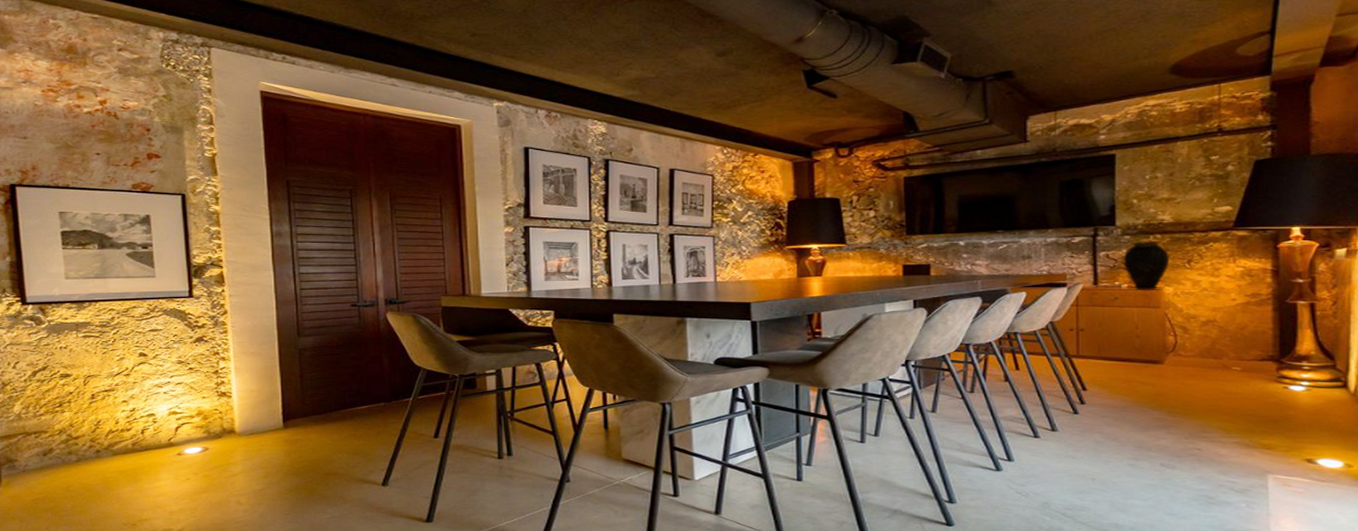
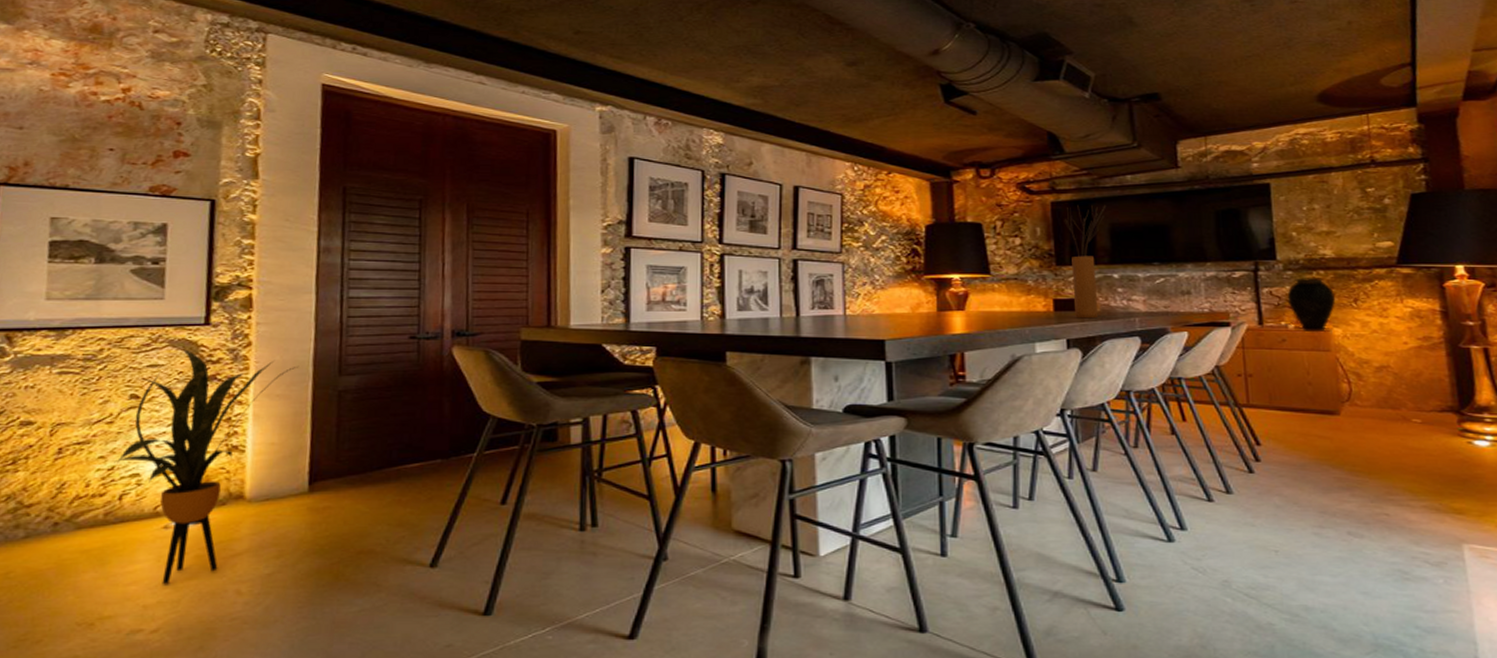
house plant: none [134,317,266,497] -> present [114,349,300,585]
vase: none [915,178,956,282] -> present [1064,204,1107,319]

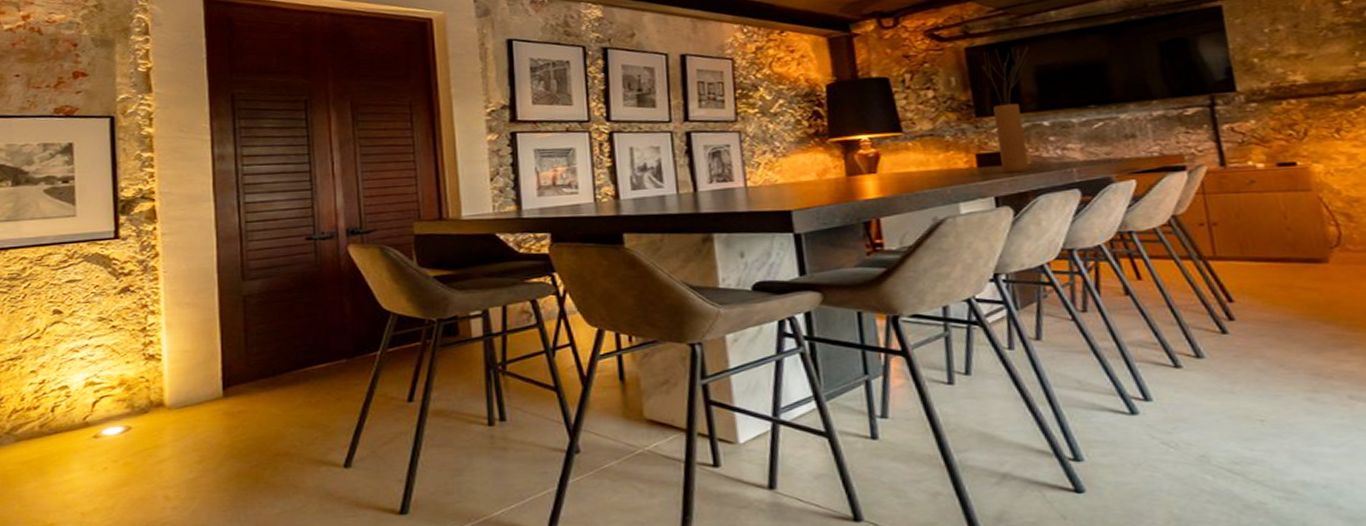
house plant: present [114,349,300,585] -> none [44,263,205,493]
vase: present [1287,276,1336,333] -> none [1252,107,1313,172]

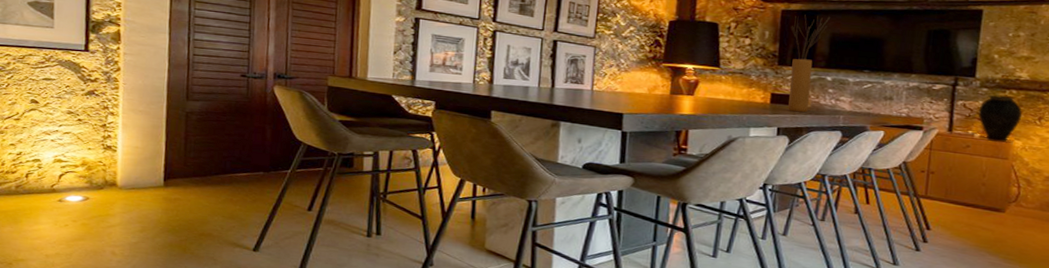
vase: none [1252,107,1313,172] -> present [978,94,1022,143]

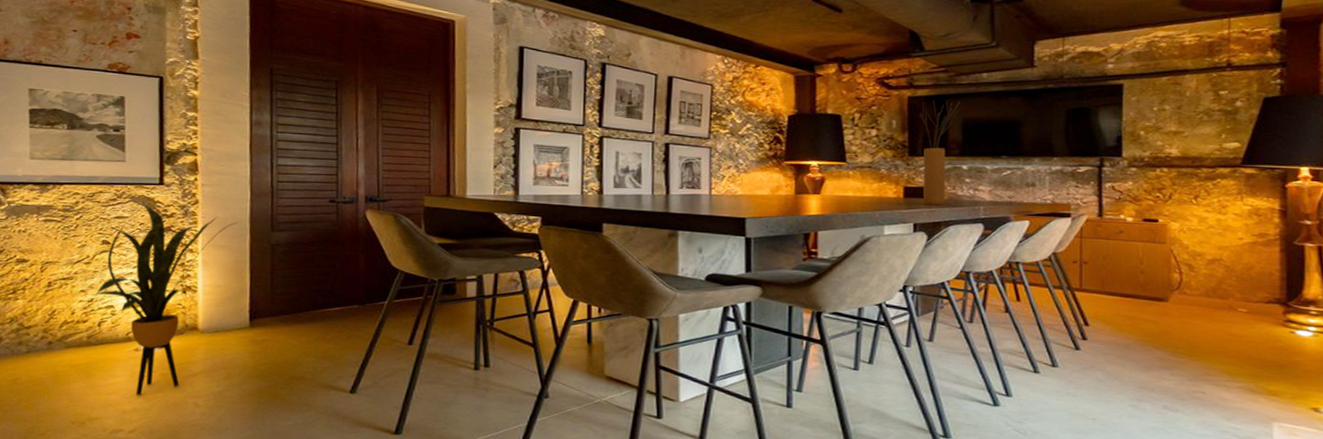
house plant: none [21,69,157,242] -> present [93,204,239,396]
vase: present [978,94,1022,143] -> none [1129,173,1177,226]

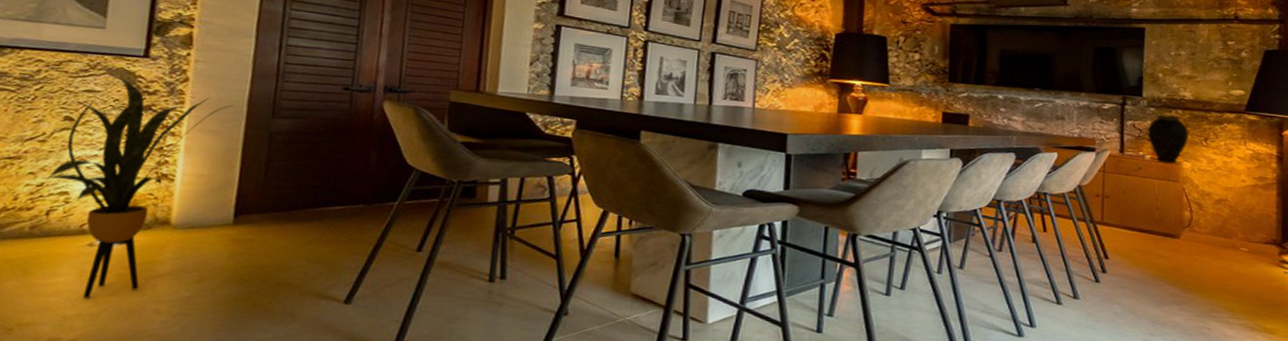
vase: present [919,100,961,206] -> none [960,29,1000,133]
vase: none [1129,173,1177,226] -> present [1147,114,1189,165]

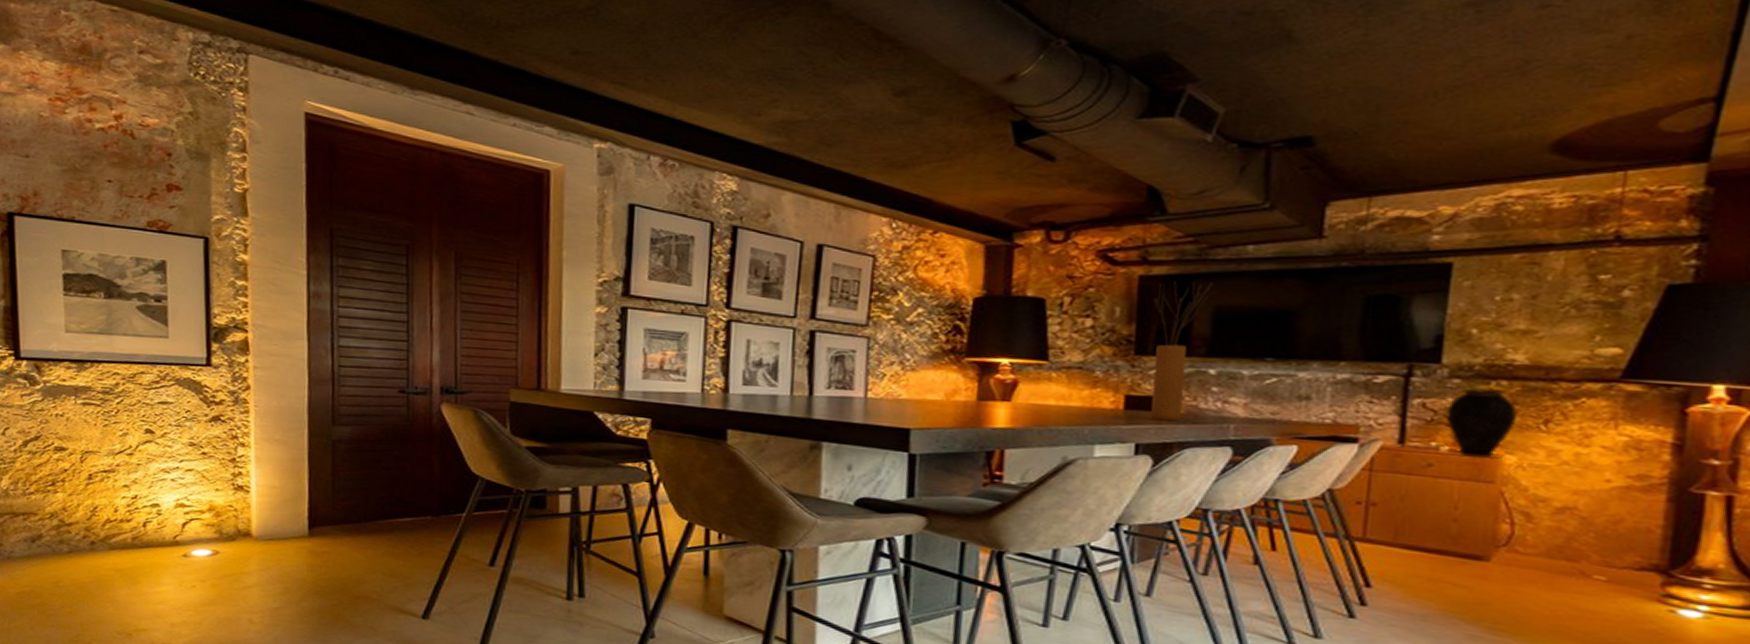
house plant: present [43,78,234,299] -> none [136,389,295,608]
vase: none [960,29,1000,133] -> present [1151,281,1214,422]

